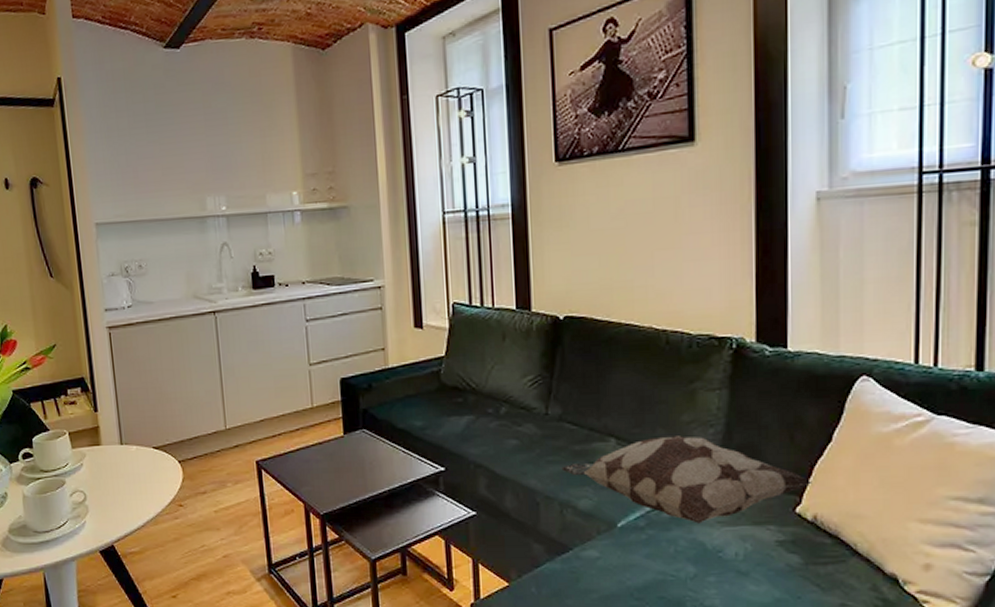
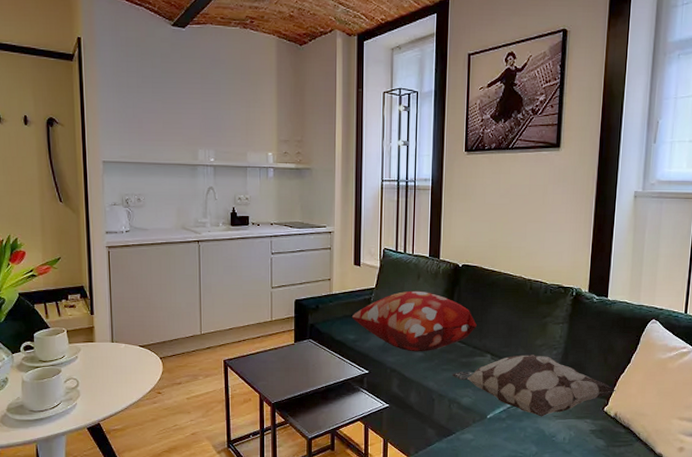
decorative pillow: none [416,356,592,440] -> present [351,290,477,352]

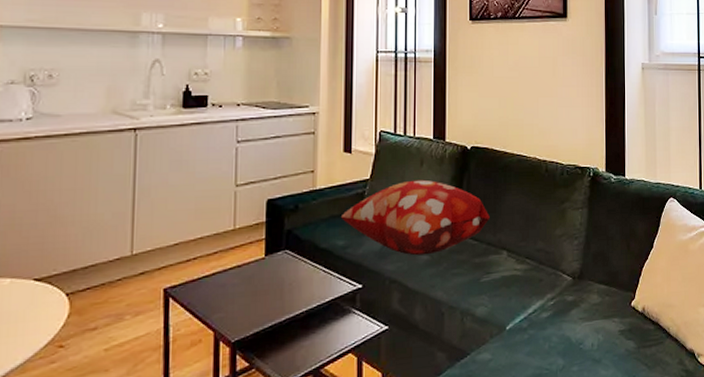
decorative pillow: present [452,355,616,417] -> none [463,247,642,321]

